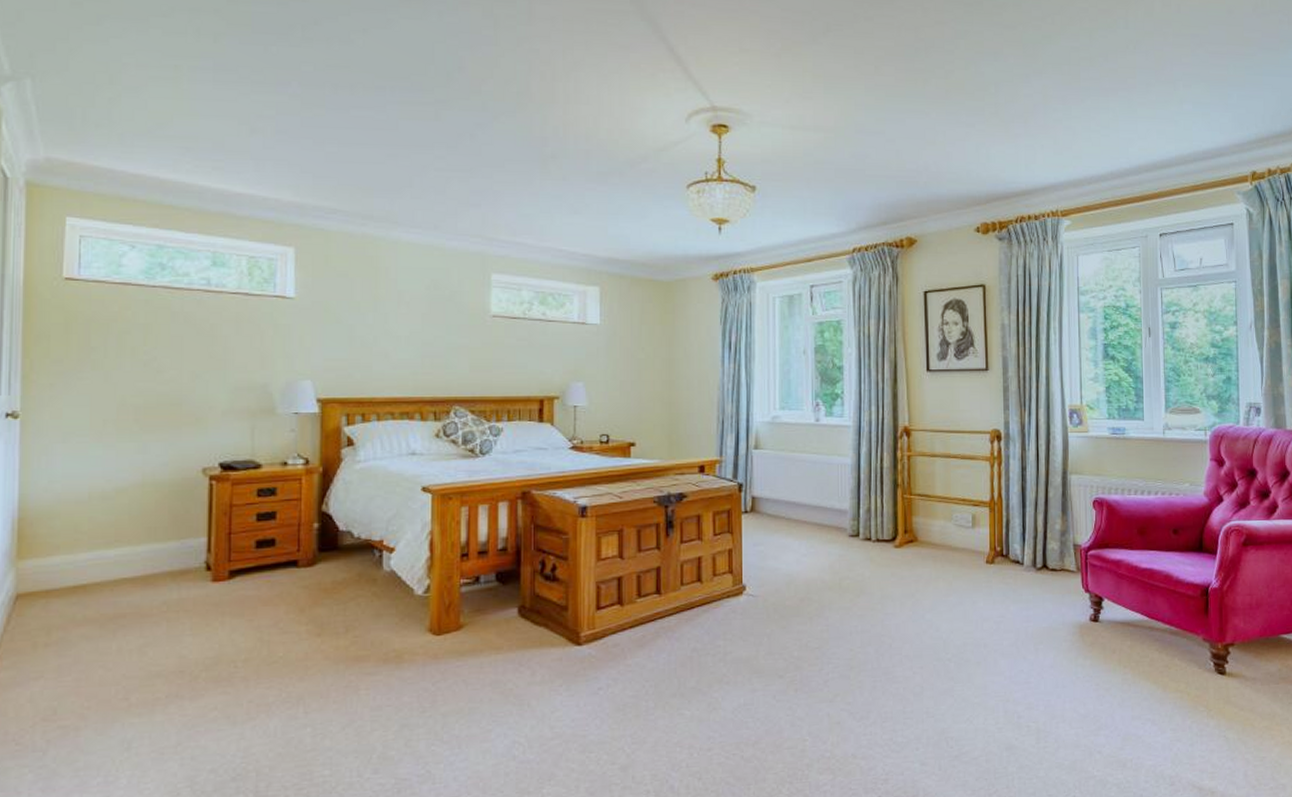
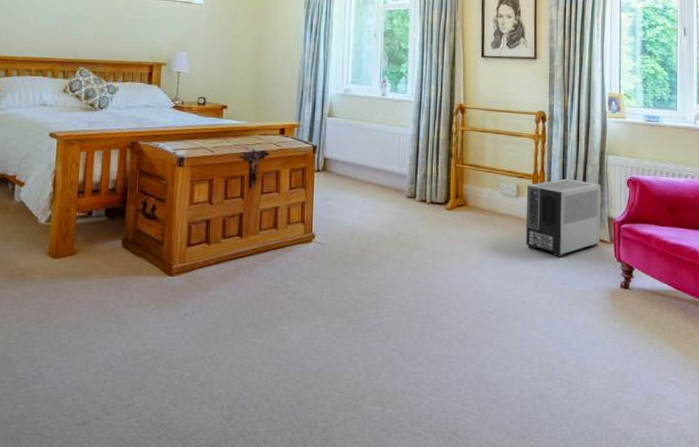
air purifier: none [983,503,1066,592] -> present [525,178,601,257]

